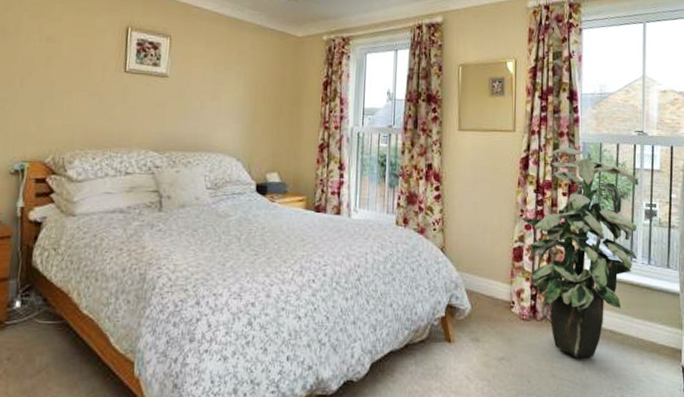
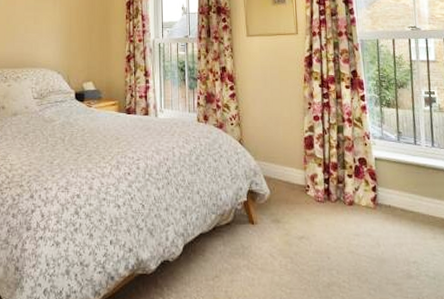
indoor plant: present [521,147,638,358] -> none [310,45,421,235]

